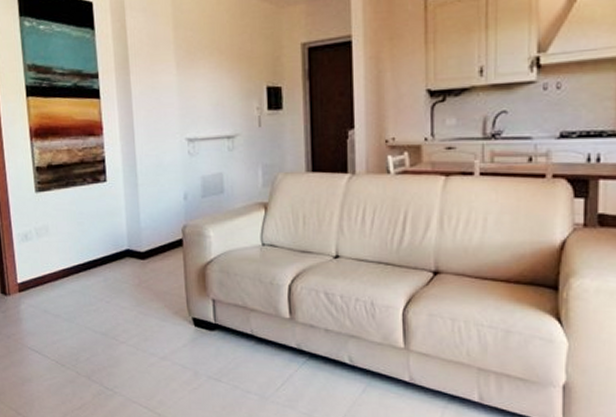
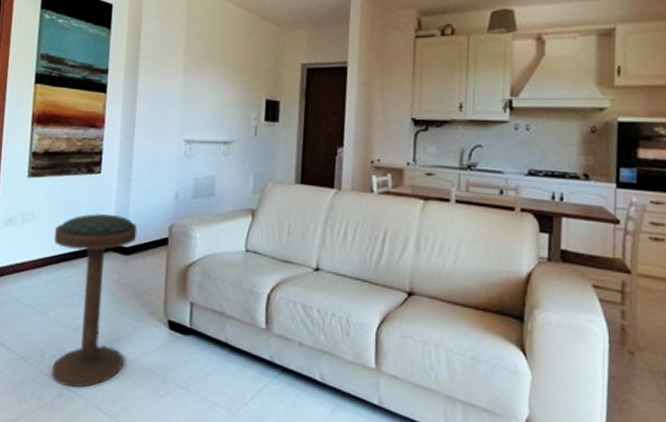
bar stool: none [69,222,155,386] -> present [51,214,138,388]

